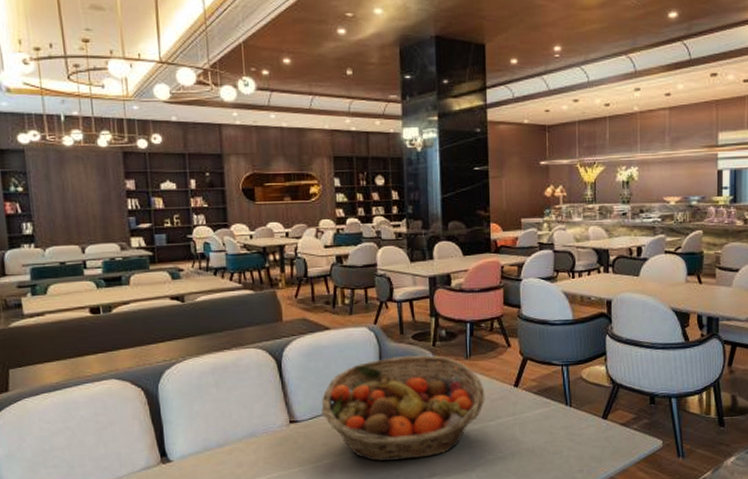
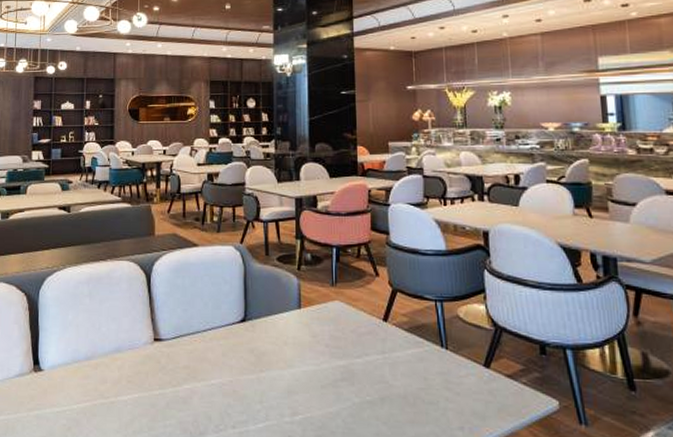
fruit basket: present [321,355,485,461] -> none [185,278,352,394]

